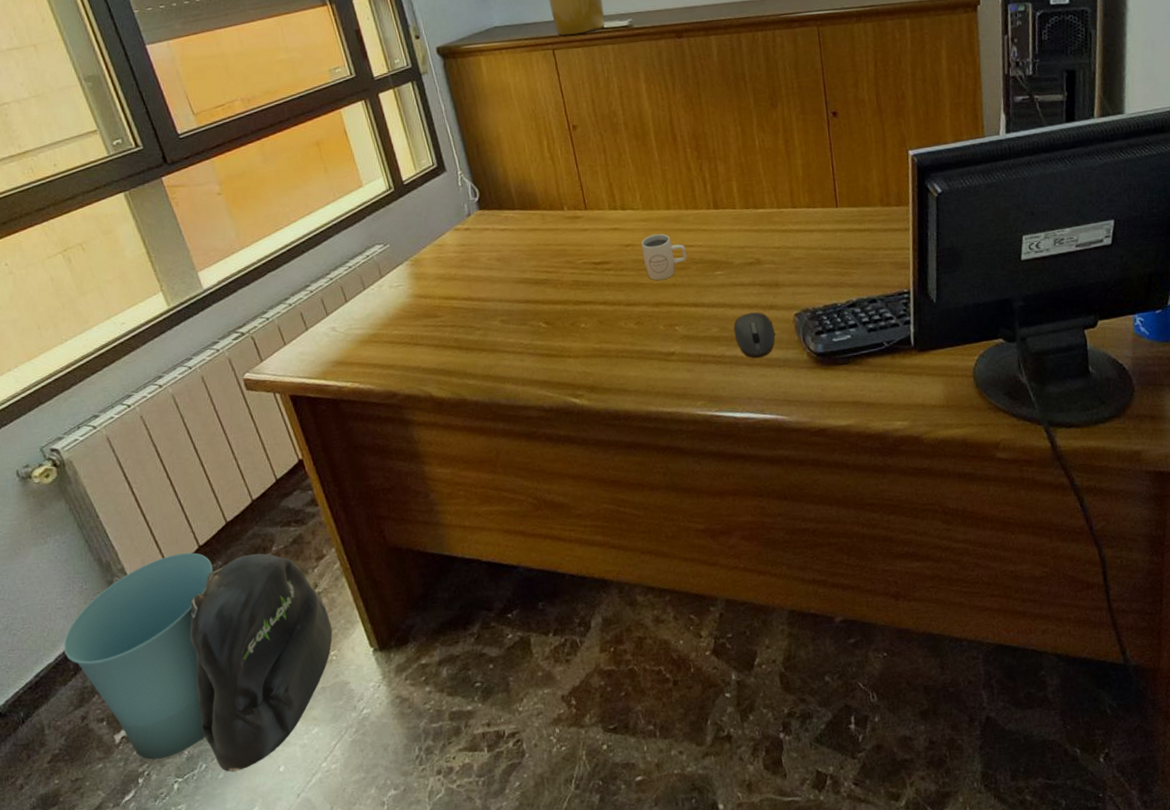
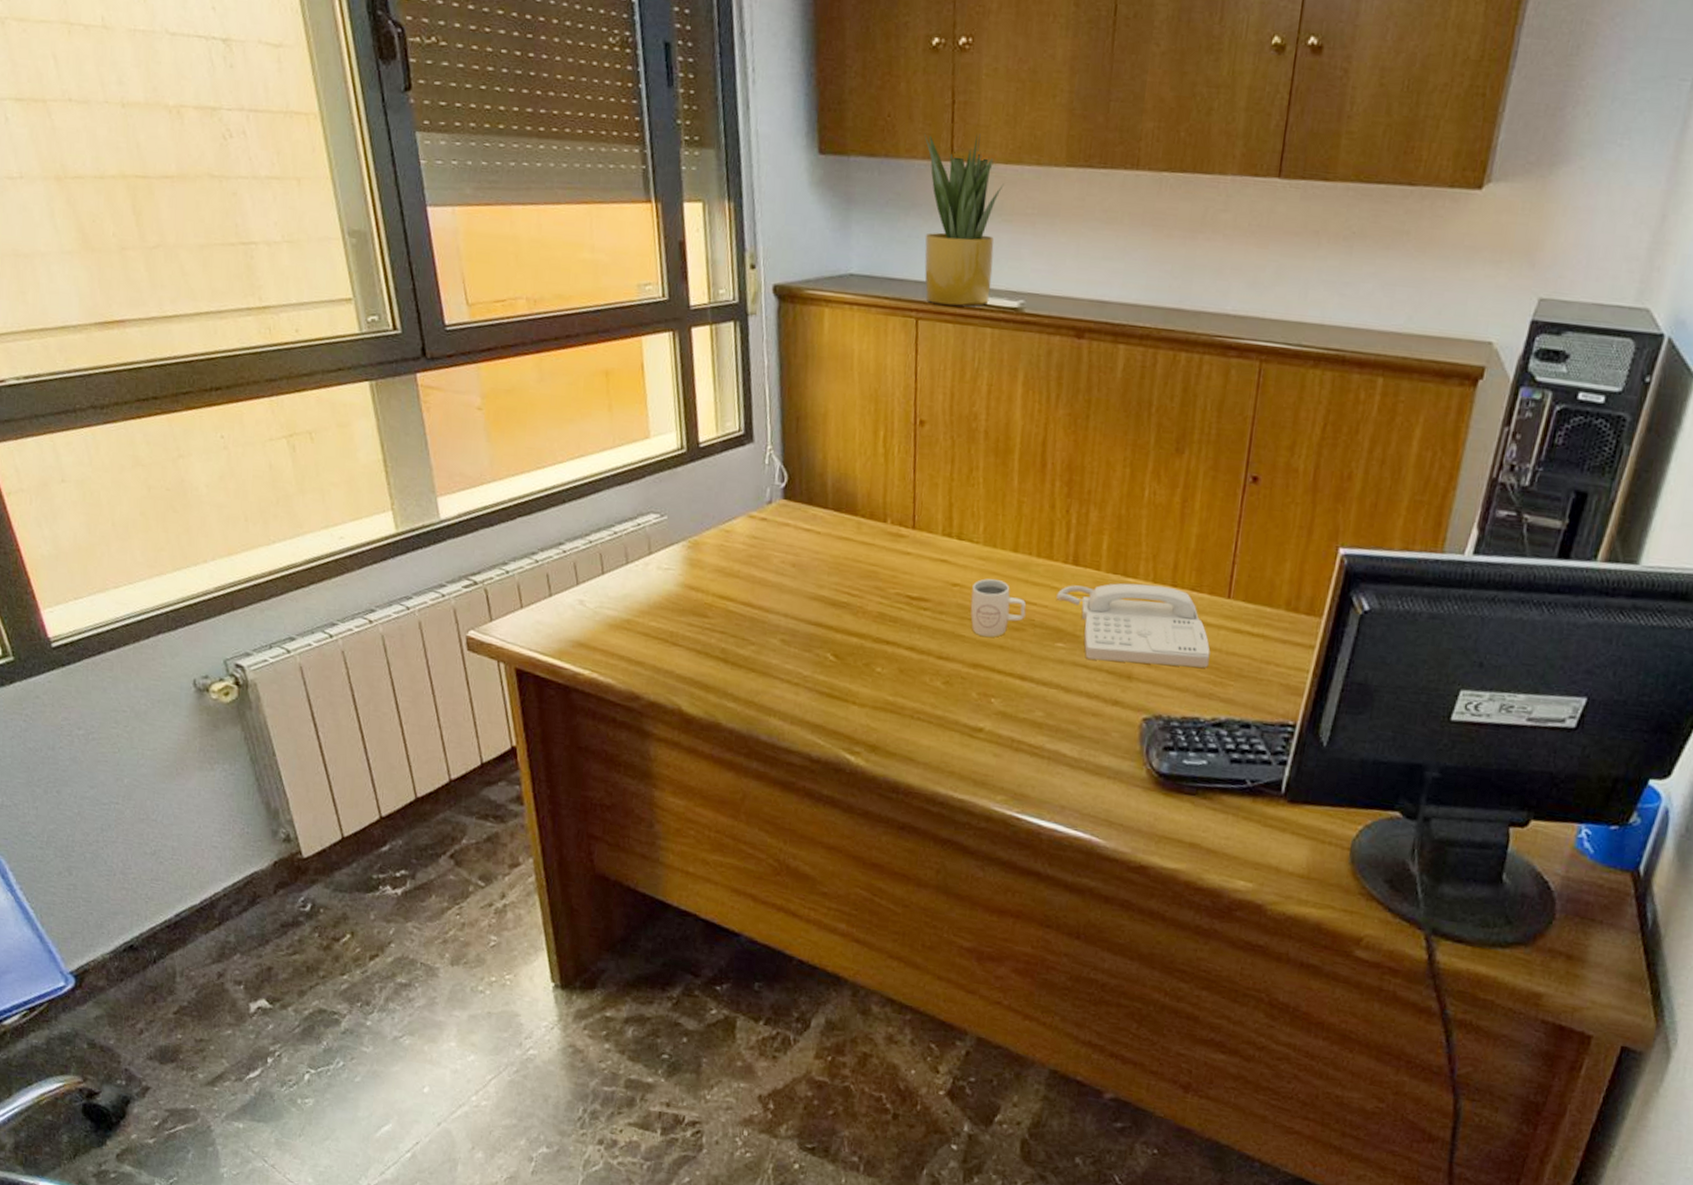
waste bin: present [64,552,213,760] -> none [212,818,392,1043]
backpack: present [190,553,332,772] -> none [346,840,512,1079]
telephone: none [707,209,834,279] -> present [1056,583,1211,668]
computer mouse: present [733,312,776,359] -> none [1061,702,1113,762]

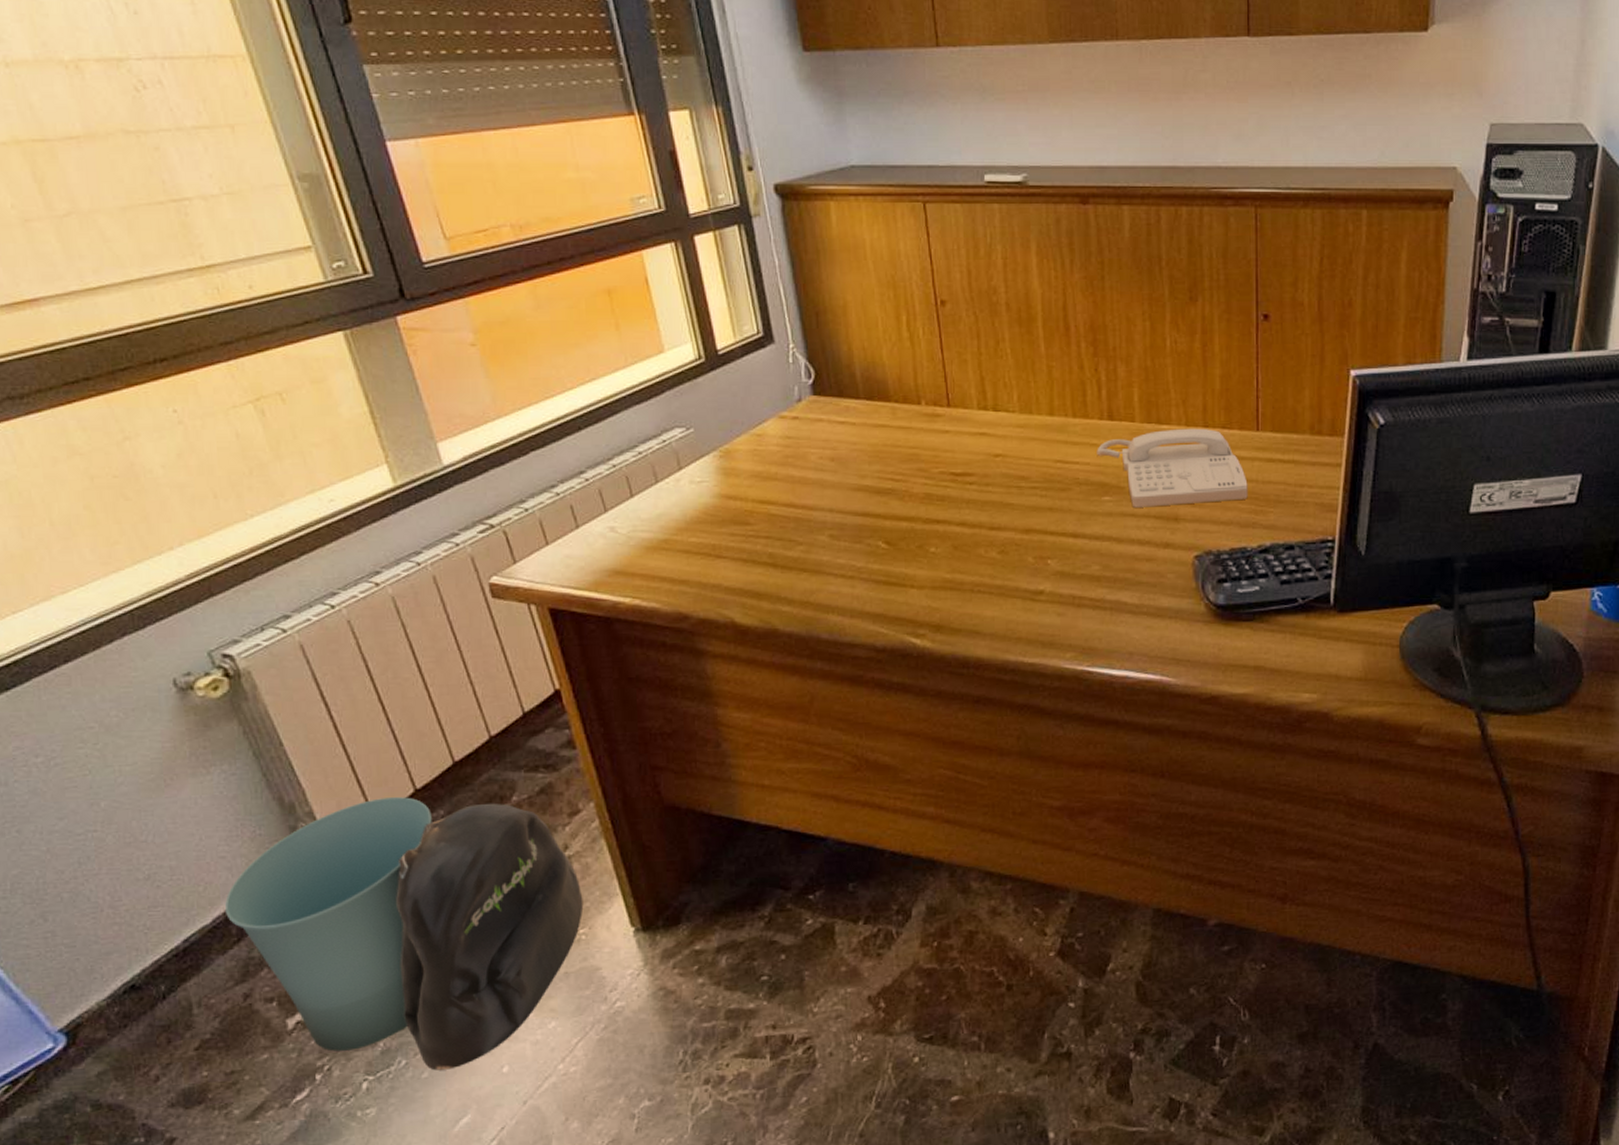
waste bin: none [212,818,392,1043] -> present [225,796,432,1051]
backpack: none [346,840,512,1079] -> present [396,803,583,1071]
planter: present [924,133,1004,307] -> none [907,18,993,187]
mug: present [970,578,1027,638] -> none [1014,445,1070,502]

